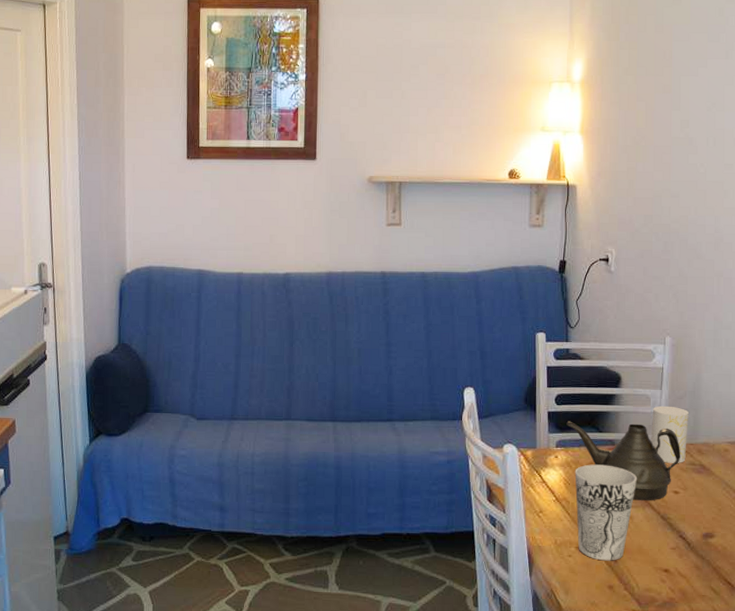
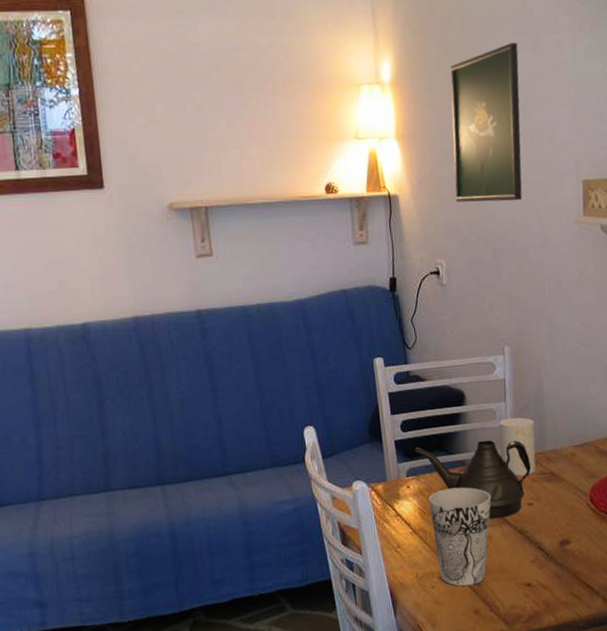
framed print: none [632,50,710,199] -> present [450,43,523,203]

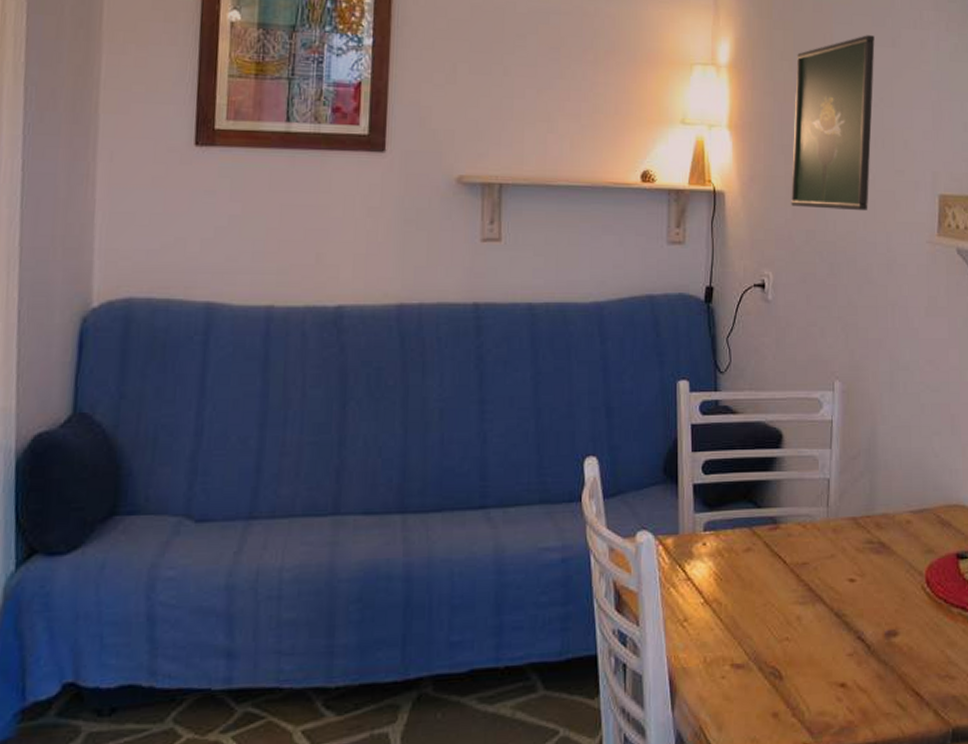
teapot: present [415,440,531,519] -> none [717,494,856,595]
cup: present [428,487,491,586] -> none [728,550,804,680]
cup: present [499,417,536,476] -> none [819,469,864,543]

